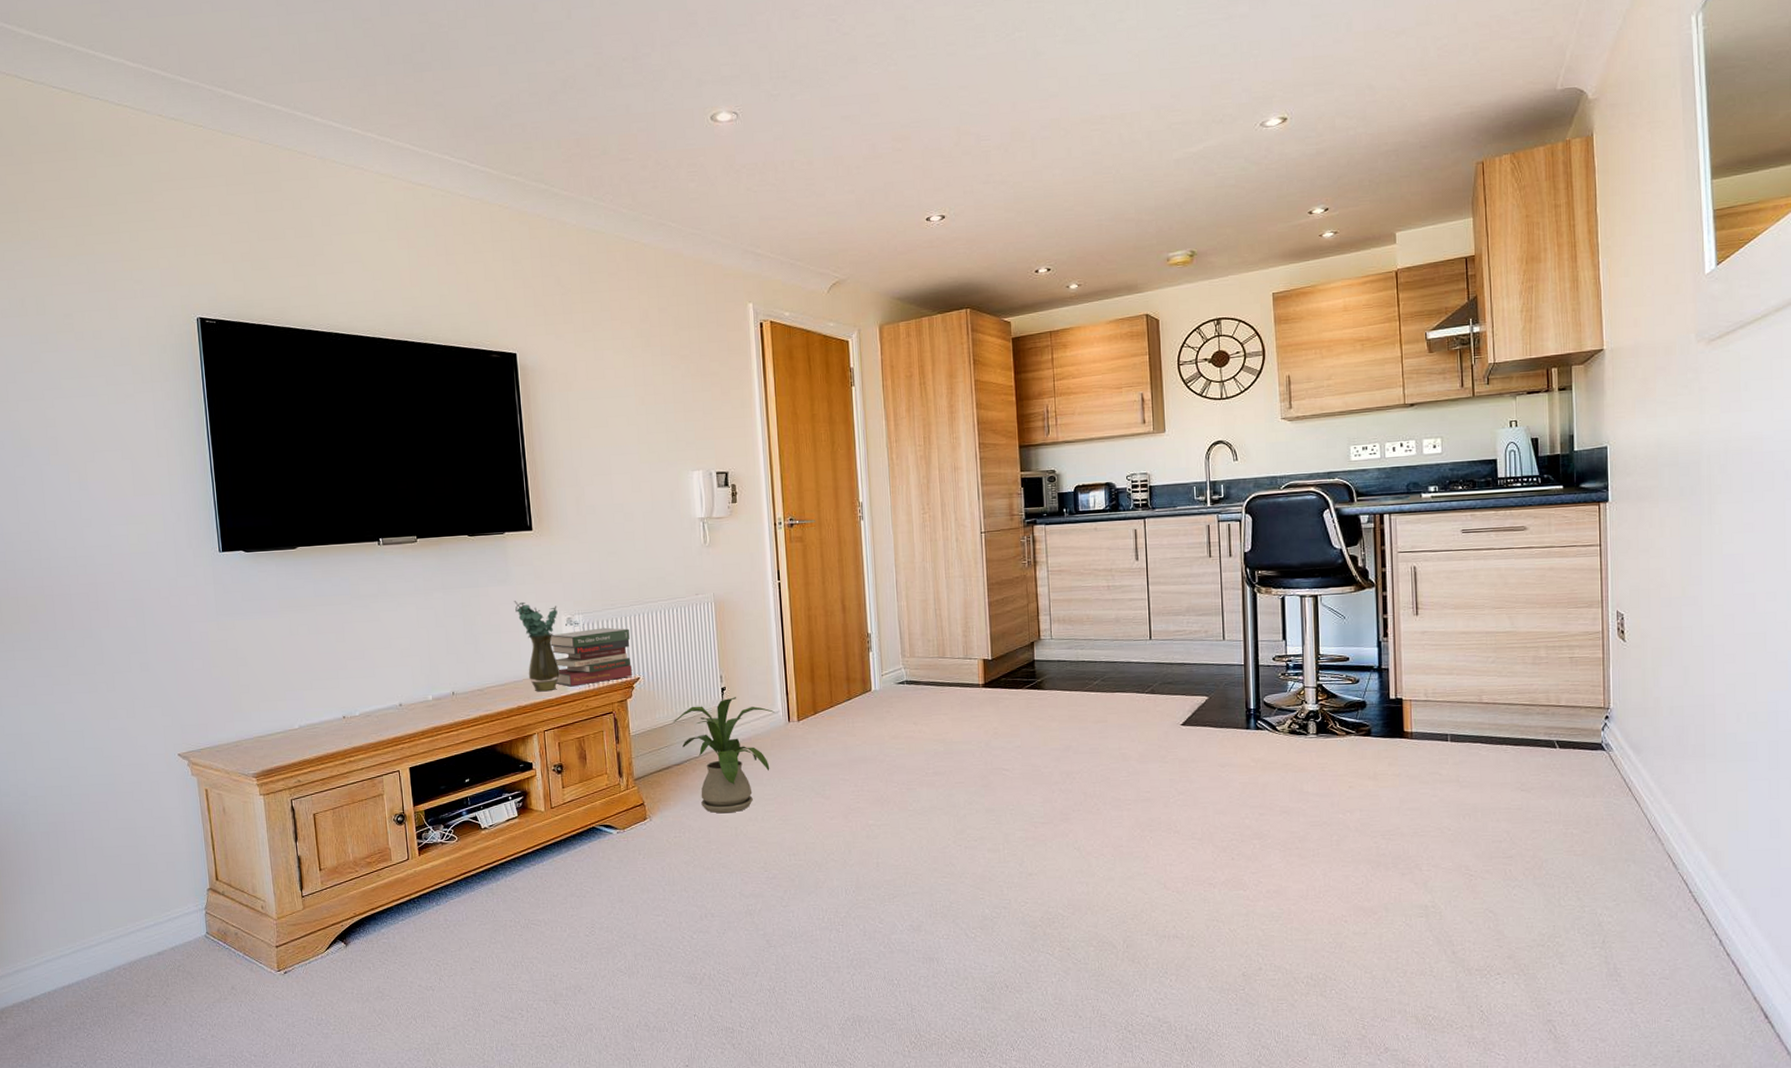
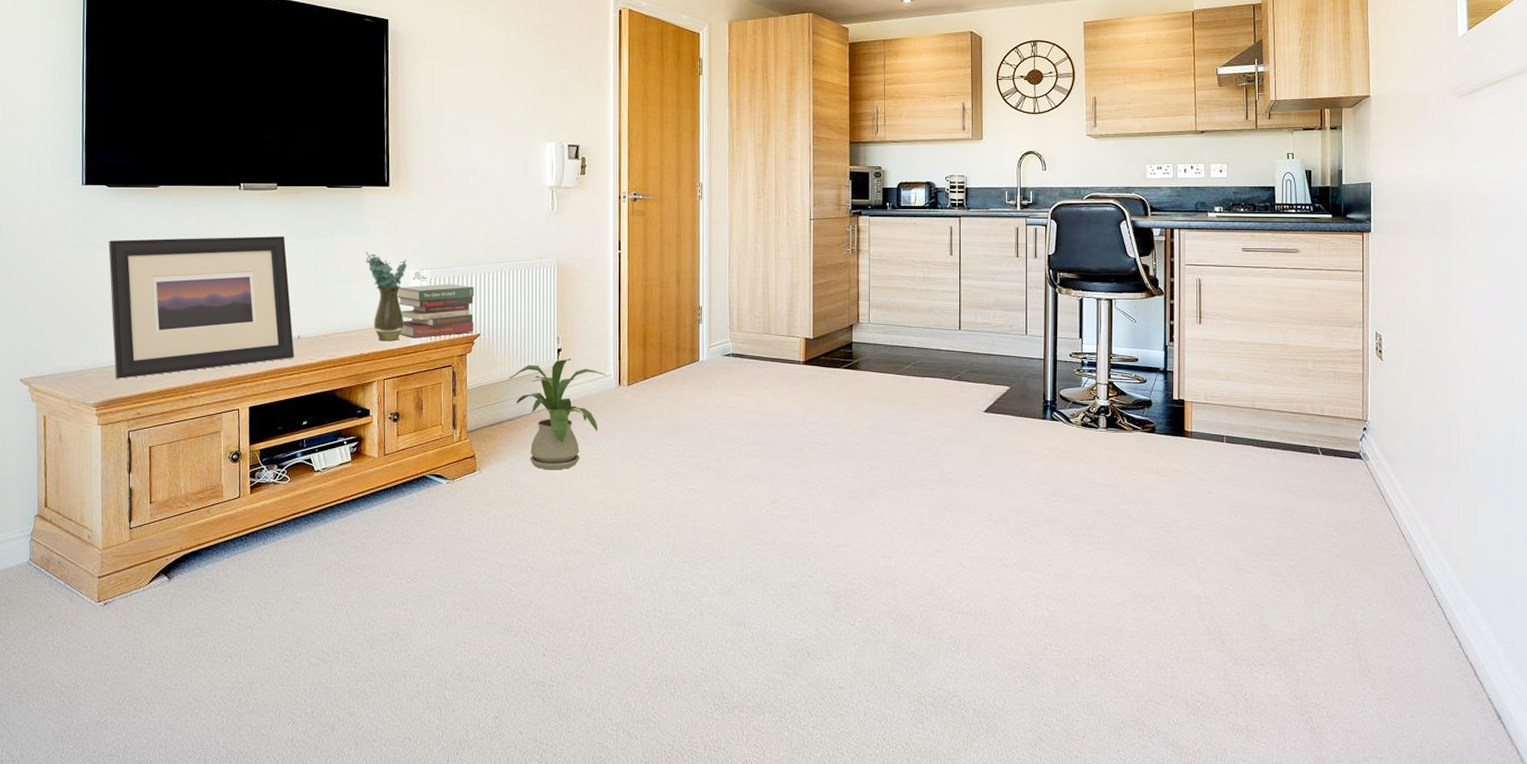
picture frame: none [252,589,450,748] -> present [108,235,294,379]

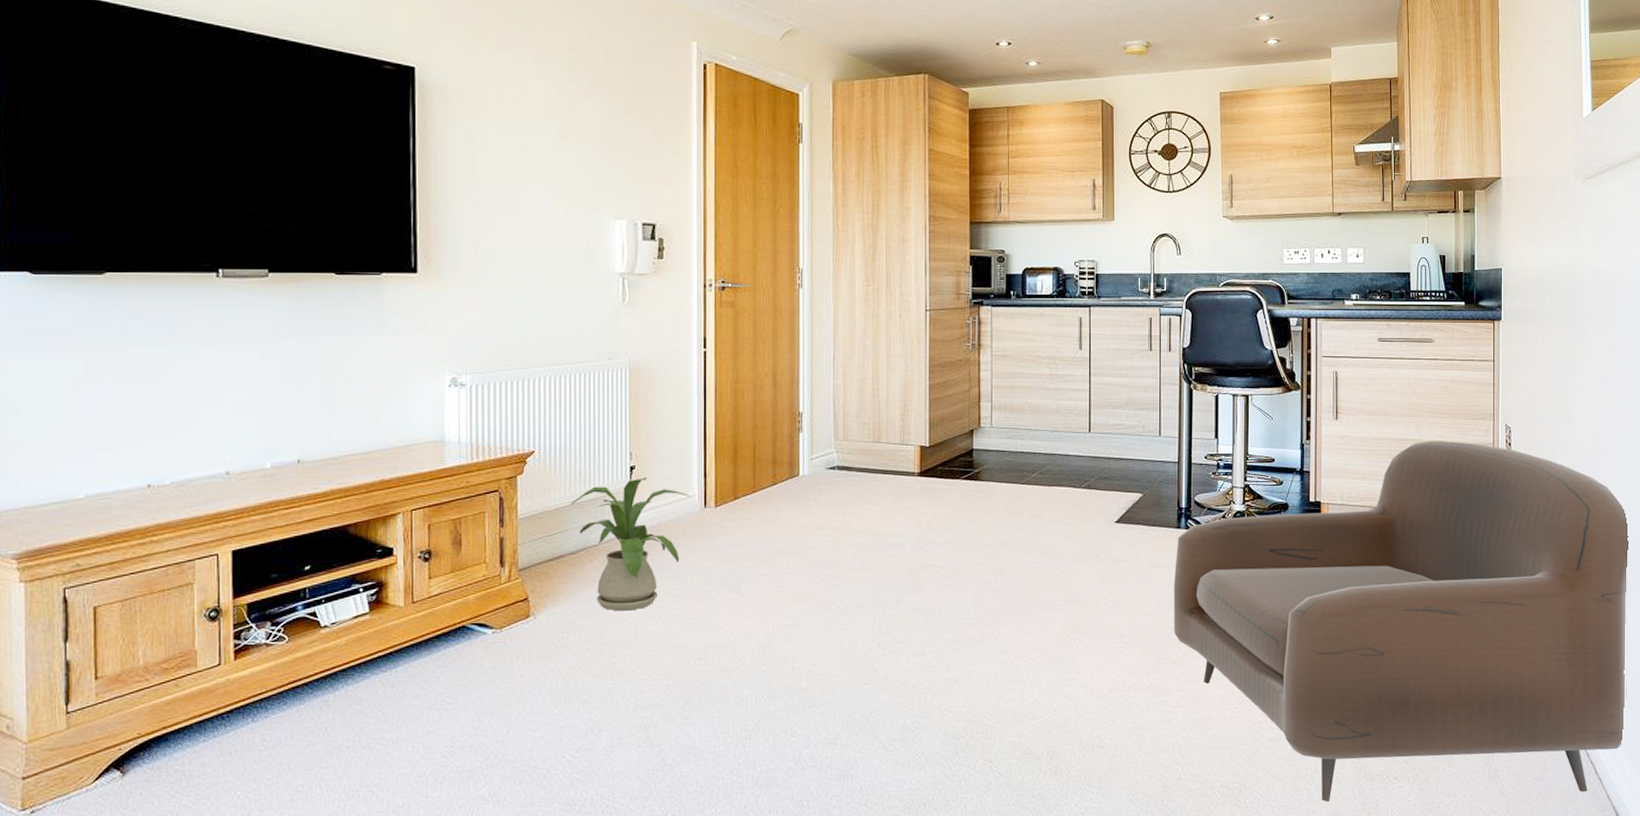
picture frame: present [108,235,294,379] -> none [33,335,293,522]
vase: present [365,252,407,341] -> none [386,354,440,464]
books: present [397,284,474,338] -> none [428,391,526,459]
armchair: none [1039,346,1510,692] -> present [1173,440,1628,802]

